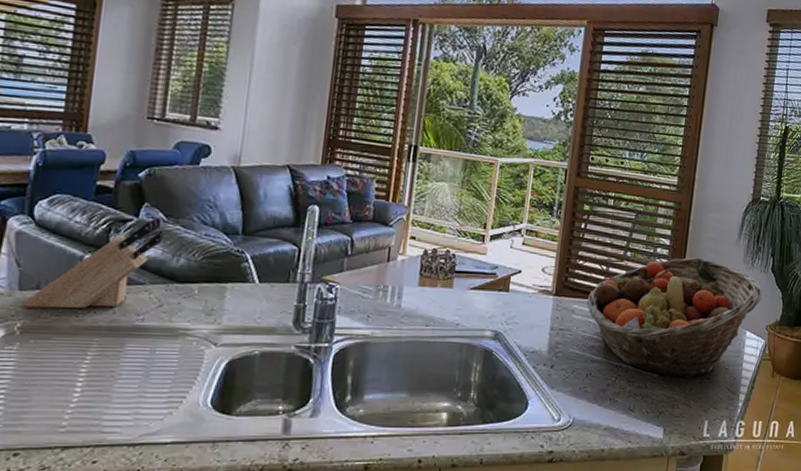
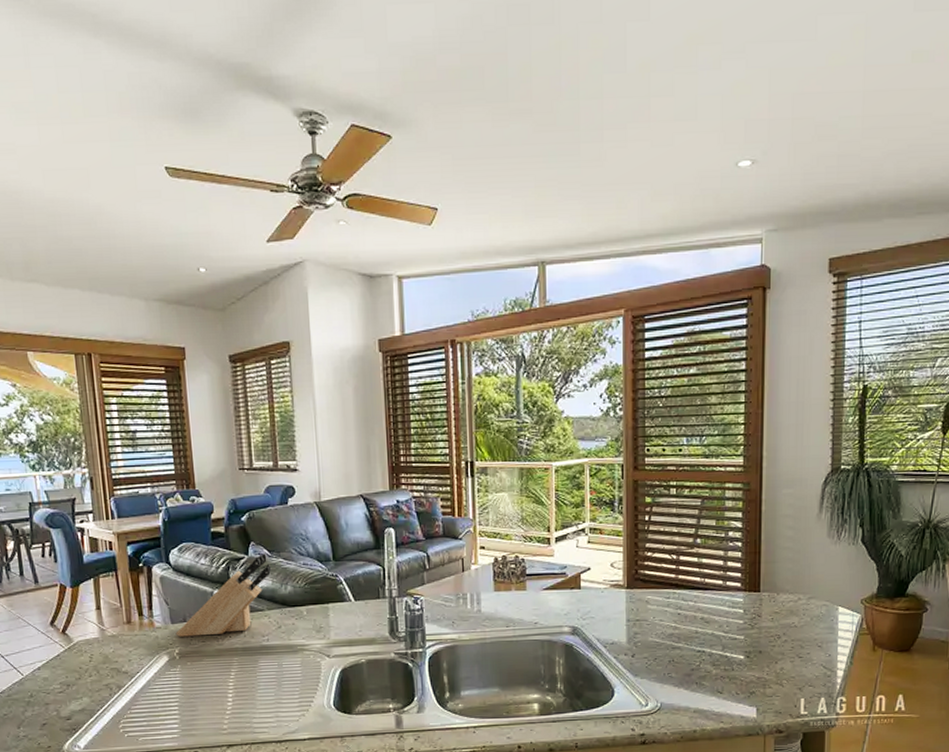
fruit basket: present [586,258,763,379] -> none [661,537,854,659]

